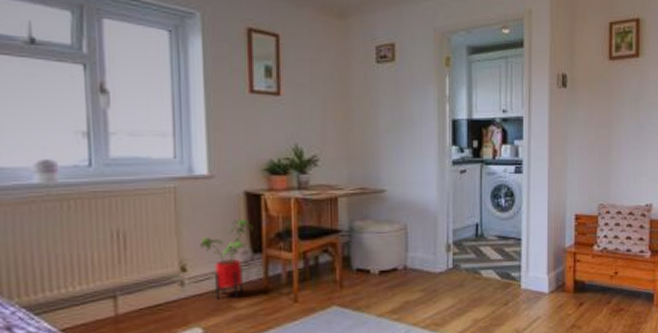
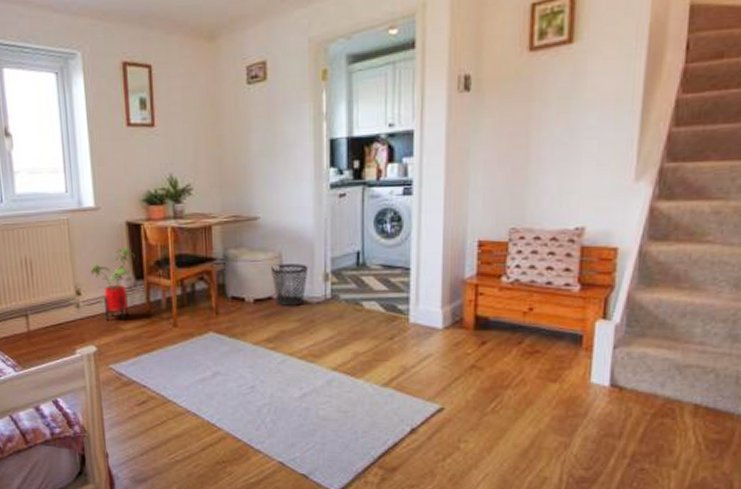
wastebasket: none [397,235,432,277] -> present [271,263,309,306]

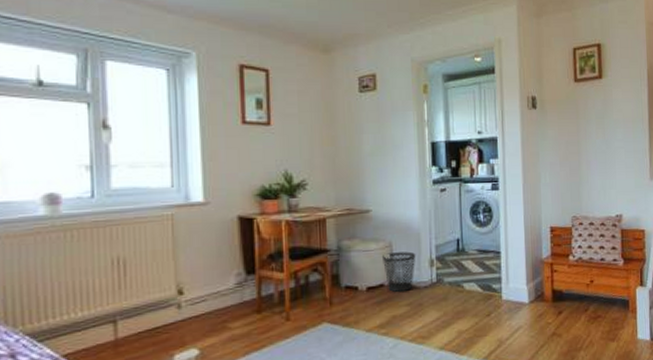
house plant: present [91,247,135,321] -> none [196,241,246,320]

